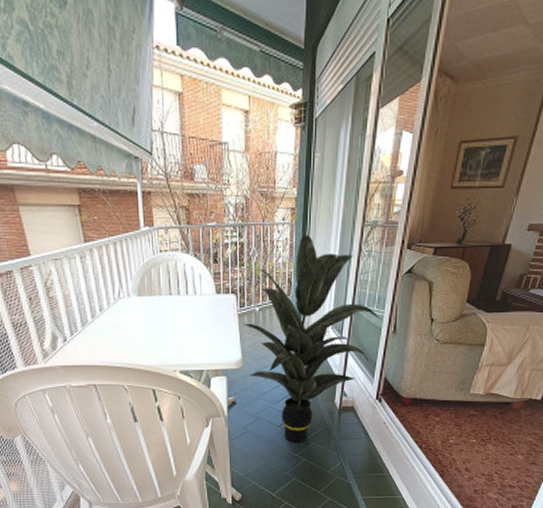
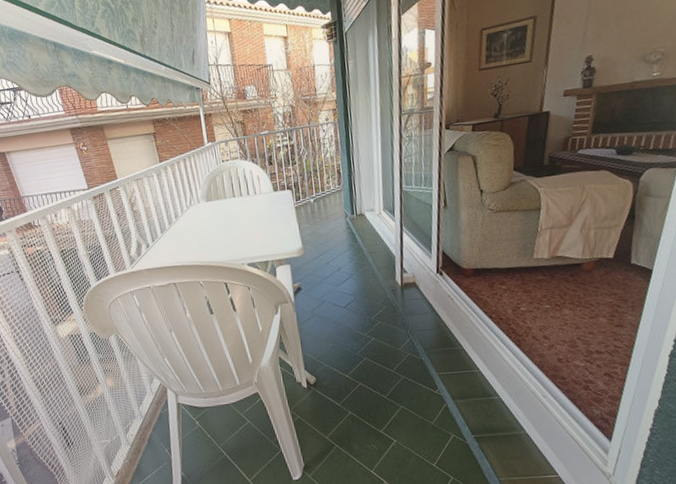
indoor plant: present [244,234,382,443] -> none [301,129,431,323]

